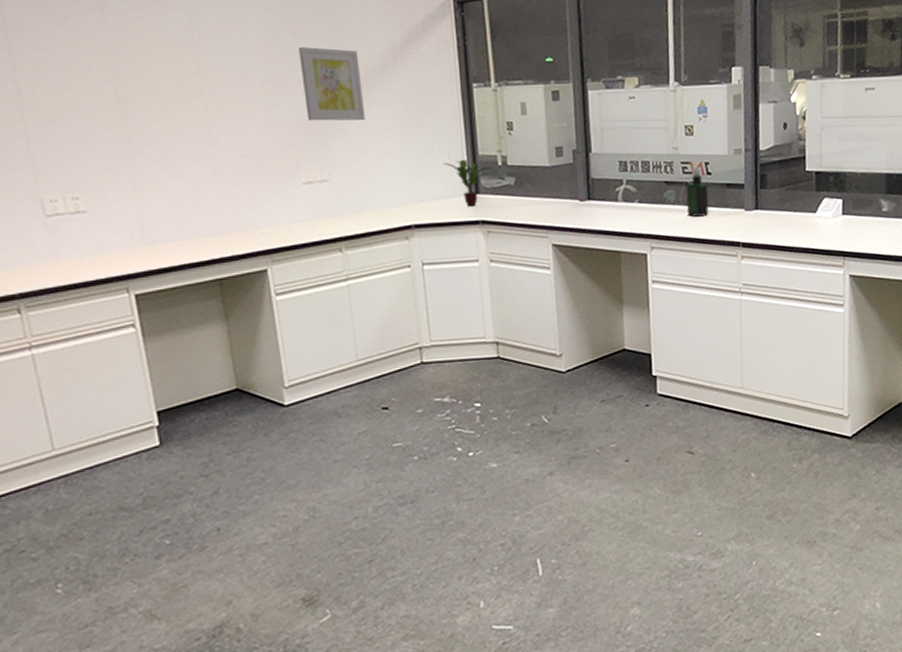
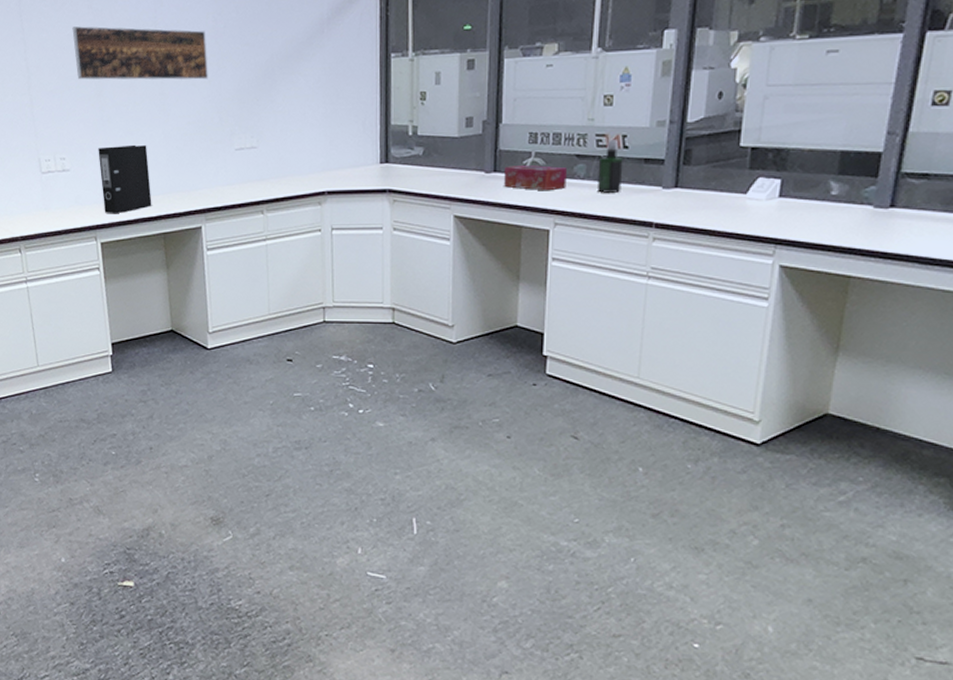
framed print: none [80,45,264,108] -> present [72,26,208,80]
binder: none [124,180,201,260] -> present [98,144,152,213]
wall art: present [299,47,365,121] -> none [240,22,292,92]
potted plant: present [443,160,492,207] -> none [357,129,402,176]
tissue box: none [598,192,659,217] -> present [504,165,567,191]

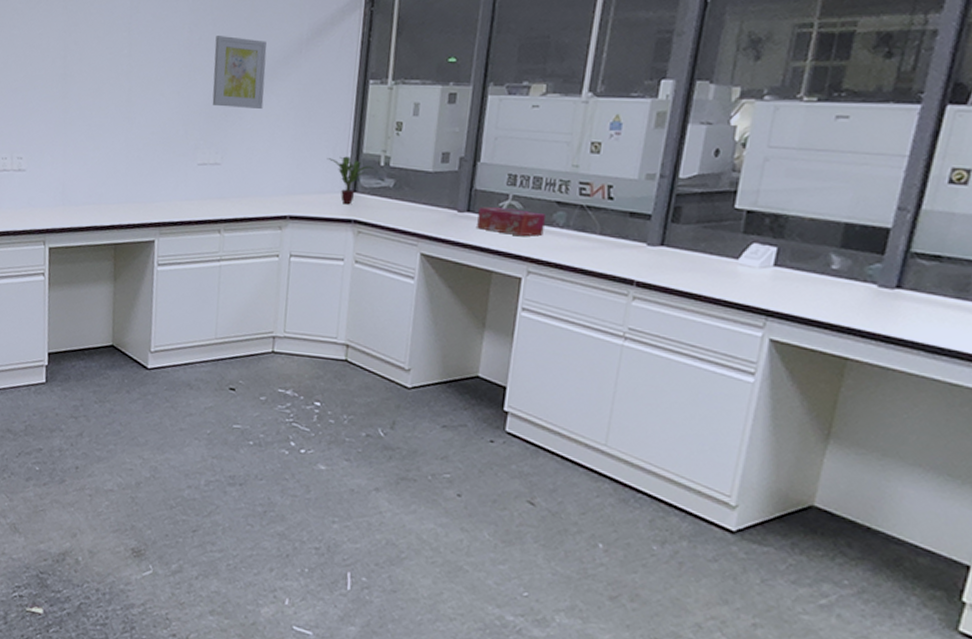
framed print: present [72,26,208,80] -> none [44,26,180,90]
binder: present [98,144,152,213] -> none [56,149,107,219]
wall art: none [240,22,292,92] -> present [212,36,267,109]
potted plant: none [357,129,402,176] -> present [327,156,373,205]
spray bottle: present [596,138,623,193] -> none [575,188,607,246]

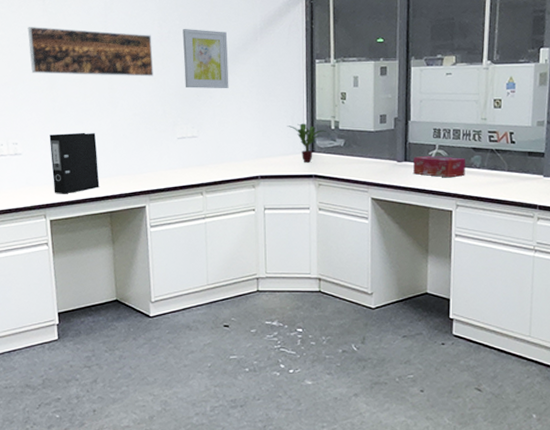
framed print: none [44,26,180,90] -> present [27,27,154,77]
binder: none [56,149,107,219] -> present [49,132,100,193]

